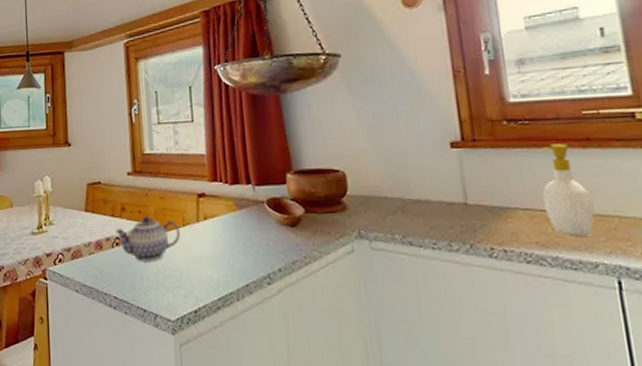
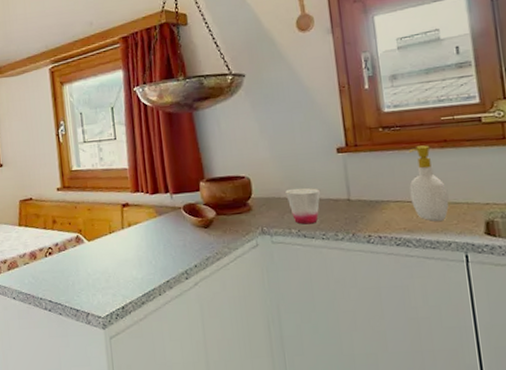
teapot: present [115,216,180,261] -> none [48,226,107,267]
cup: none [387,186,431,230] -> present [285,187,321,225]

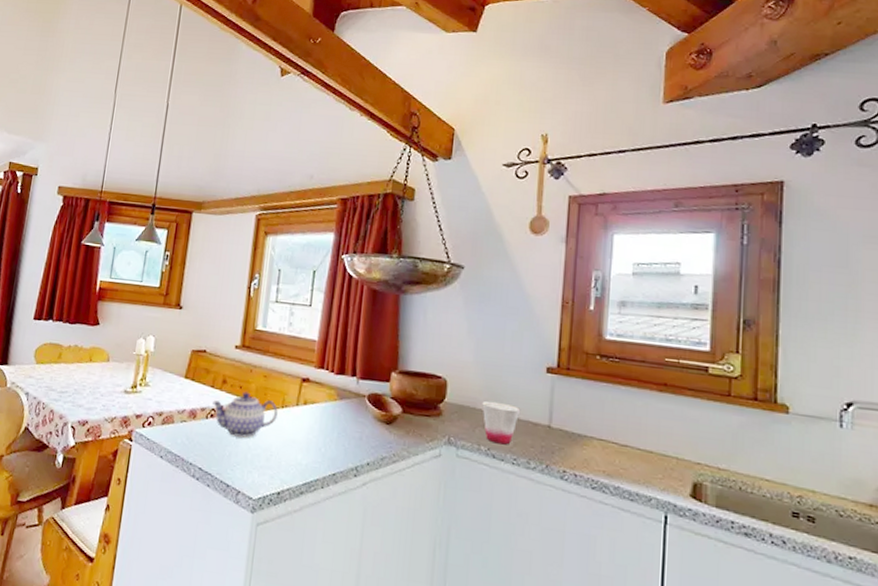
teapot: none [48,226,107,267] -> present [212,391,278,438]
soap bottle: present [408,145,449,221] -> none [616,384,658,472]

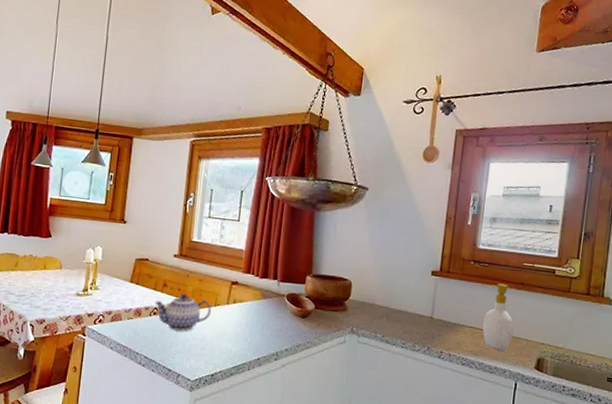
cup: present [482,400,521,445] -> none [379,298,410,333]
soap bottle: none [616,384,658,472] -> present [482,283,514,351]

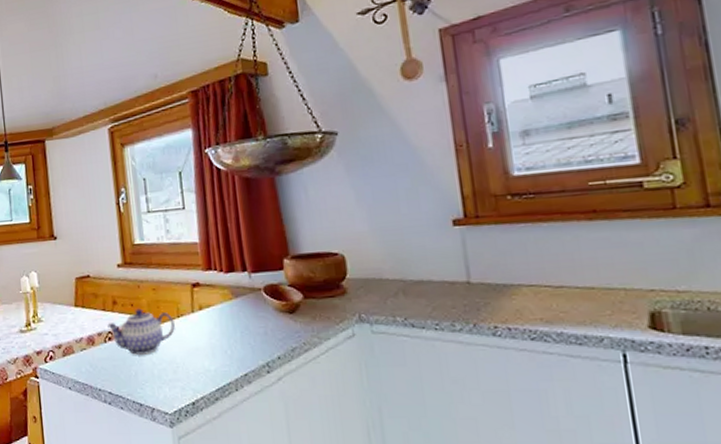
soap bottle: present [482,283,514,351] -> none [545,217,601,311]

